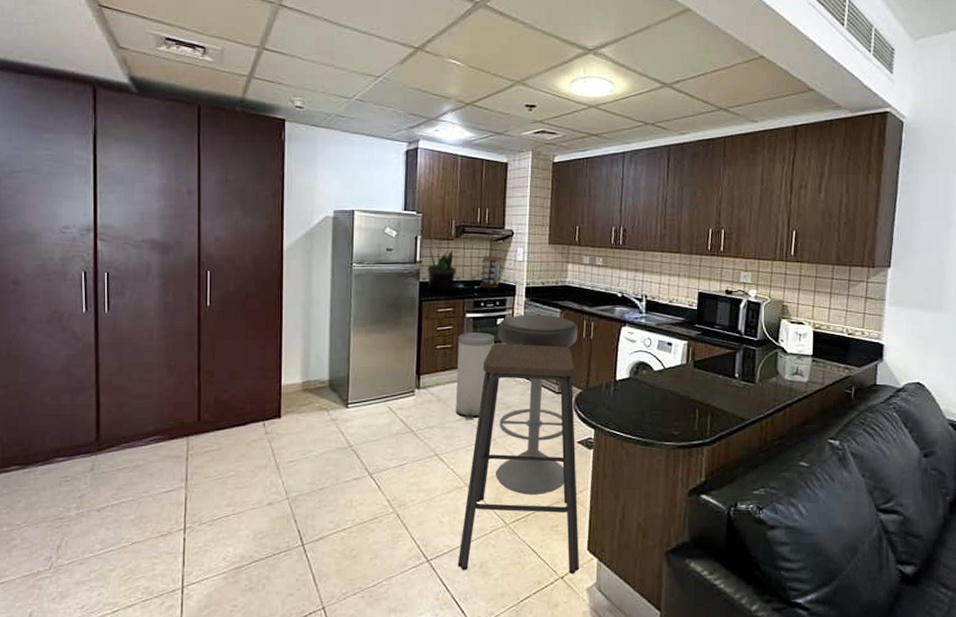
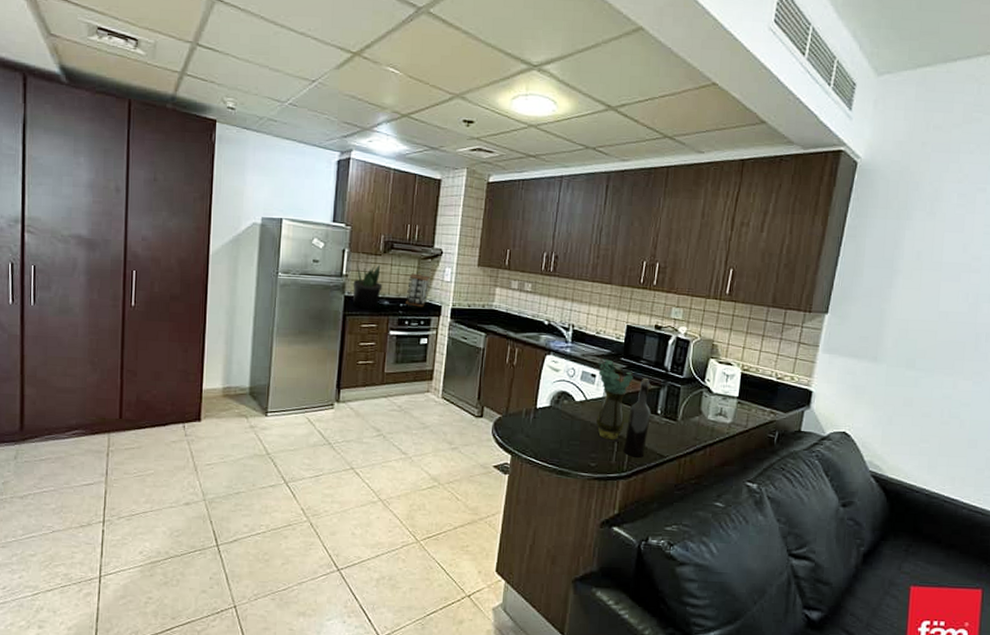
pedal bin: present [455,332,494,421] -> none [374,350,417,437]
bar stool: present [457,343,579,574] -> none [367,363,496,593]
bar stool: present [496,314,578,495] -> none [410,335,502,515]
vase: none [673,324,709,407] -> present [596,355,634,441]
wine bottle: none [705,343,729,423] -> present [623,378,651,458]

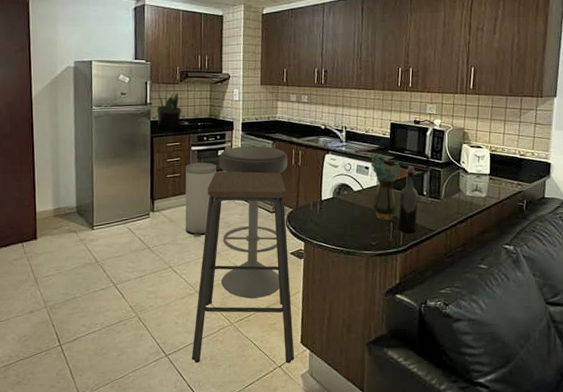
bar stool: none [367,363,496,593] -> present [191,171,294,363]
pedal bin: none [374,350,417,437] -> present [185,162,216,238]
spice rack: present [405,271,430,307] -> none [202,94,222,125]
bar stool: none [410,335,502,515] -> present [219,145,288,299]

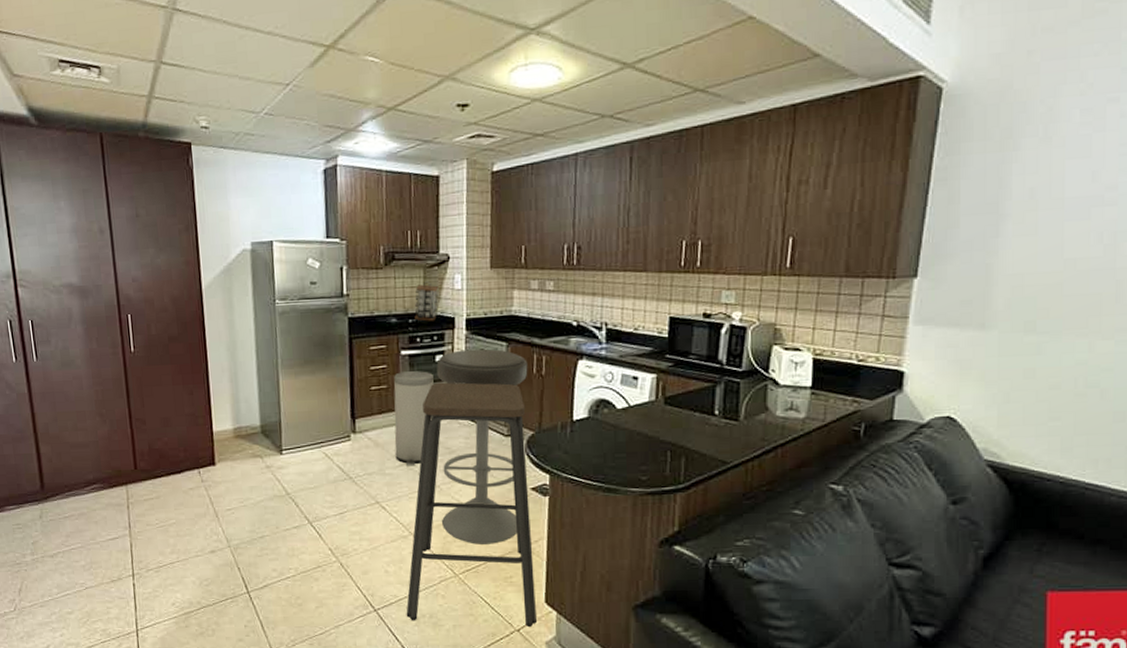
planter: present [156,91,182,131] -> none [355,279,388,330]
spice rack: none [202,94,222,125] -> present [414,281,439,322]
vase: present [369,150,401,221] -> none [639,355,683,450]
wine bottle: present [398,166,418,234] -> none [678,376,707,466]

